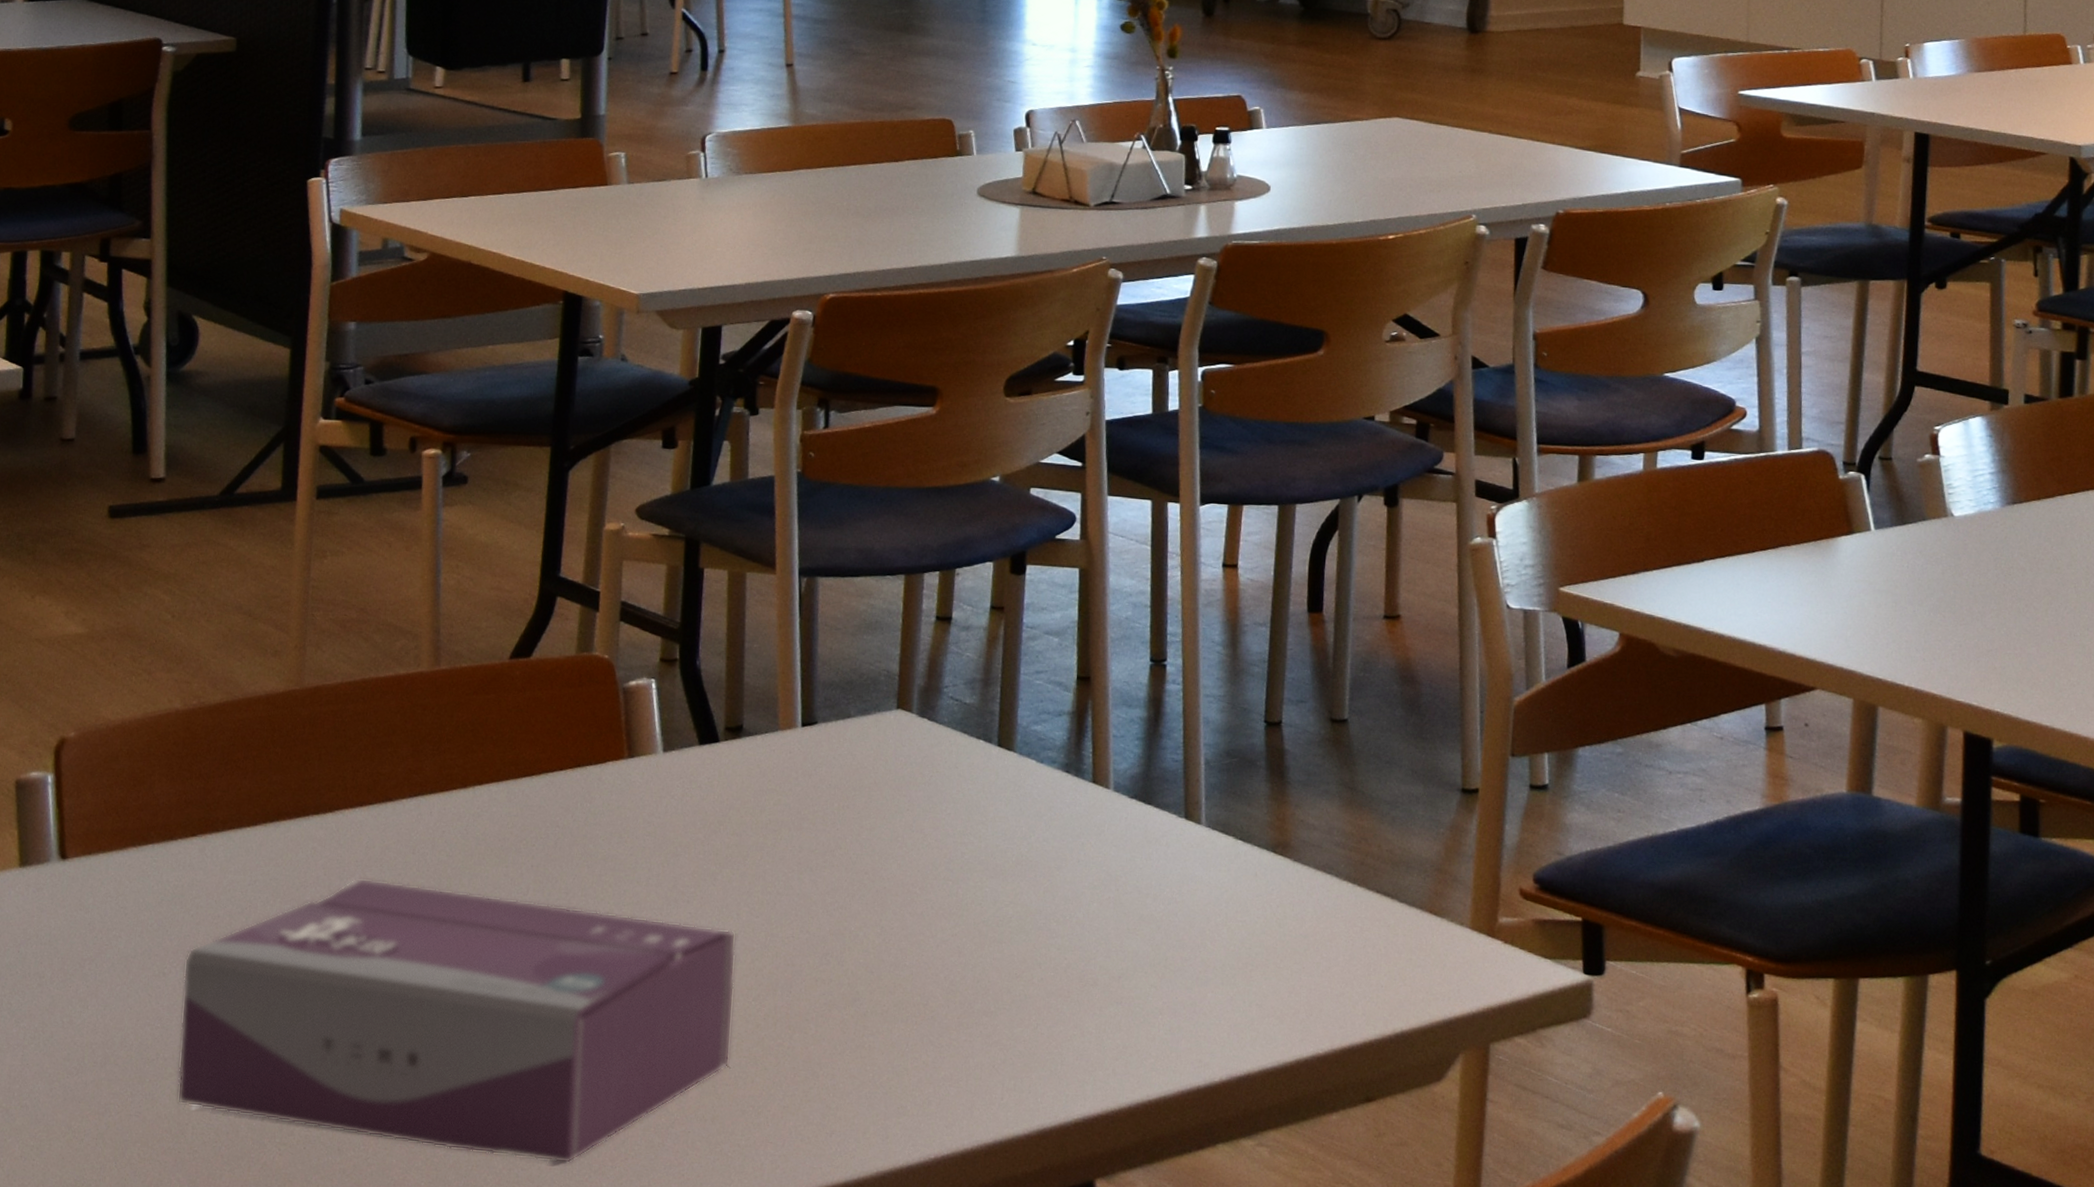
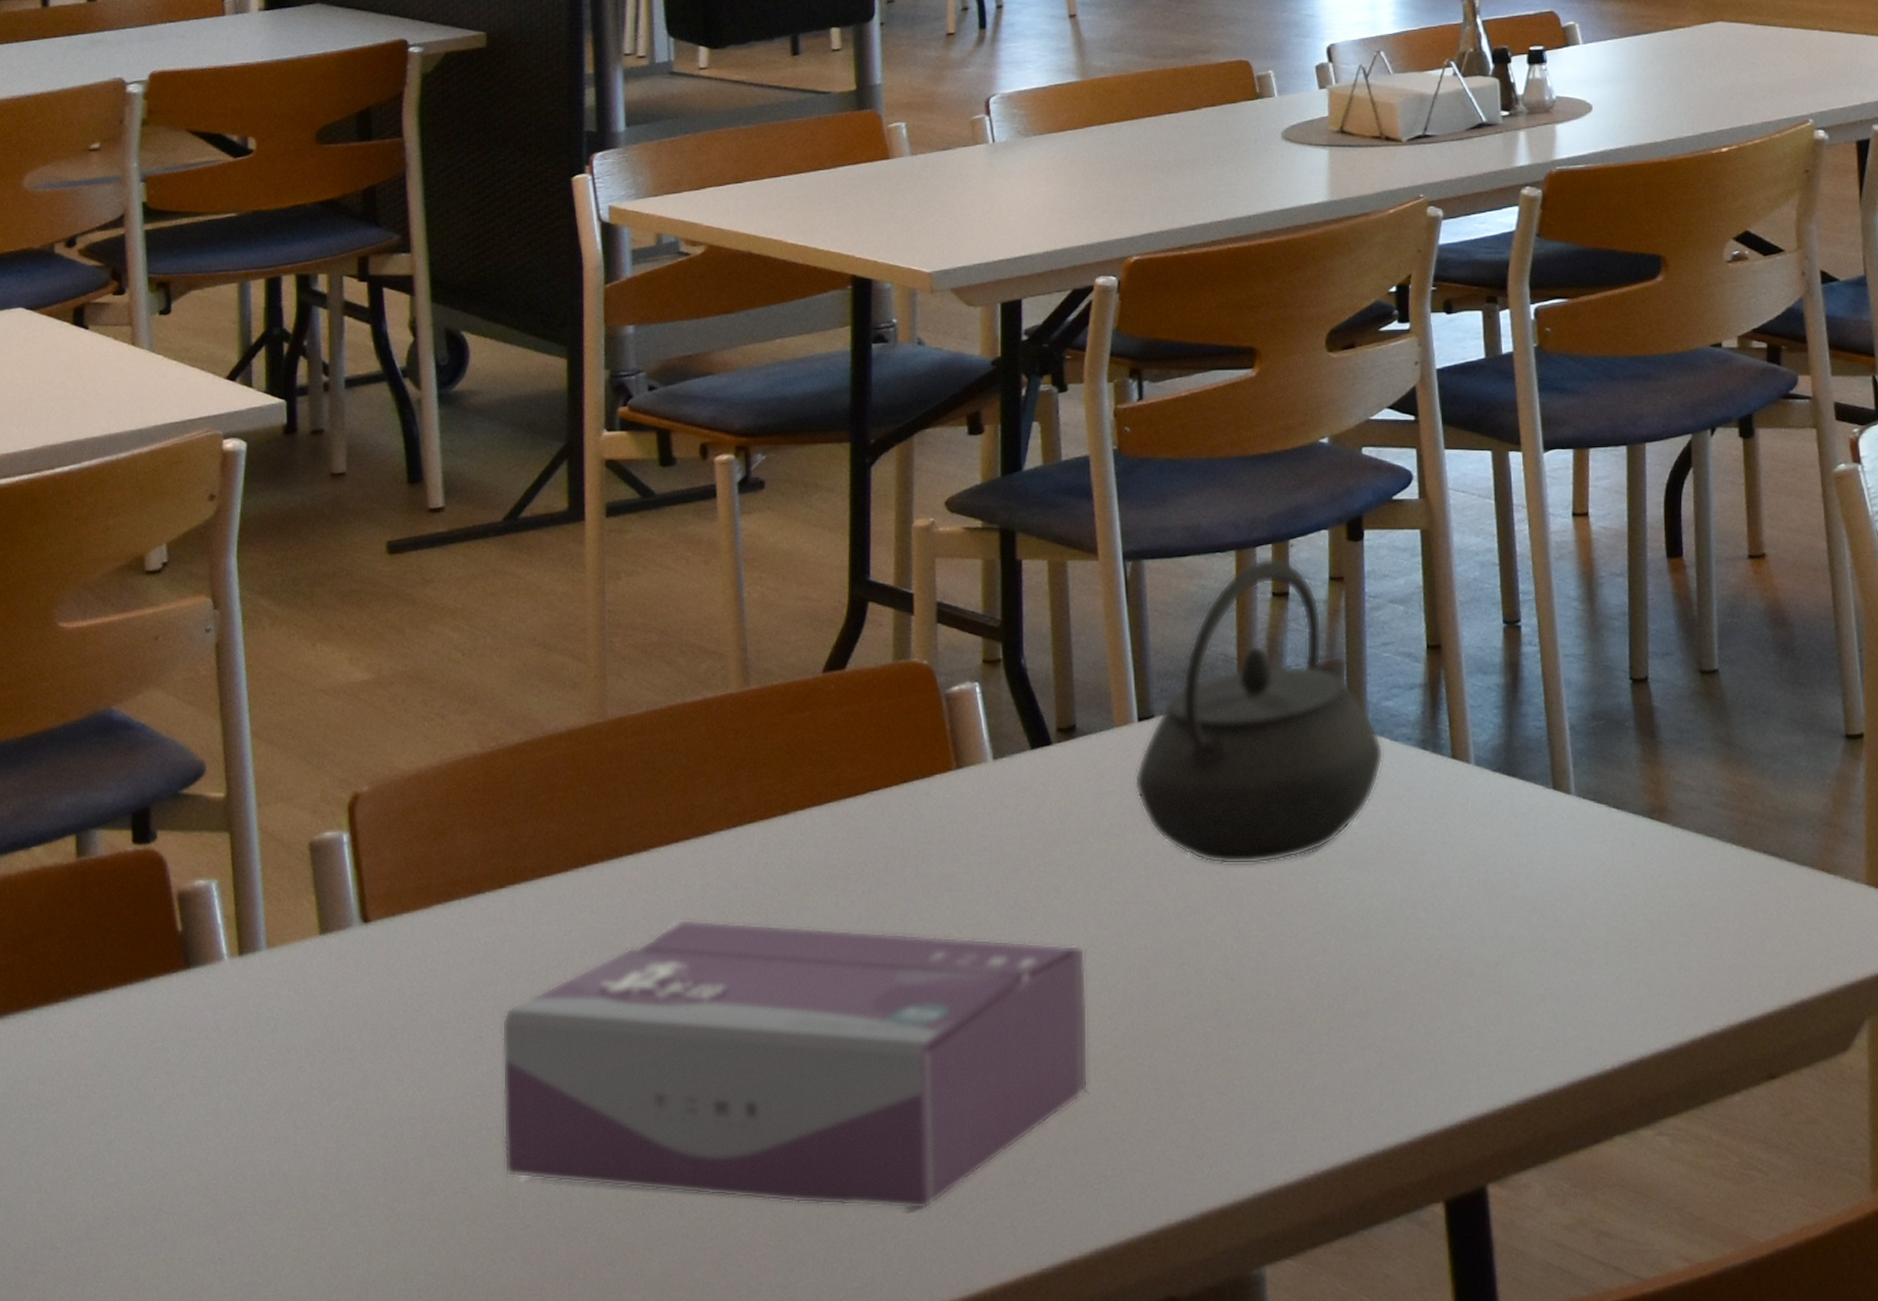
kettle: none [793,584,1029,868] -> present [1134,558,1384,865]

